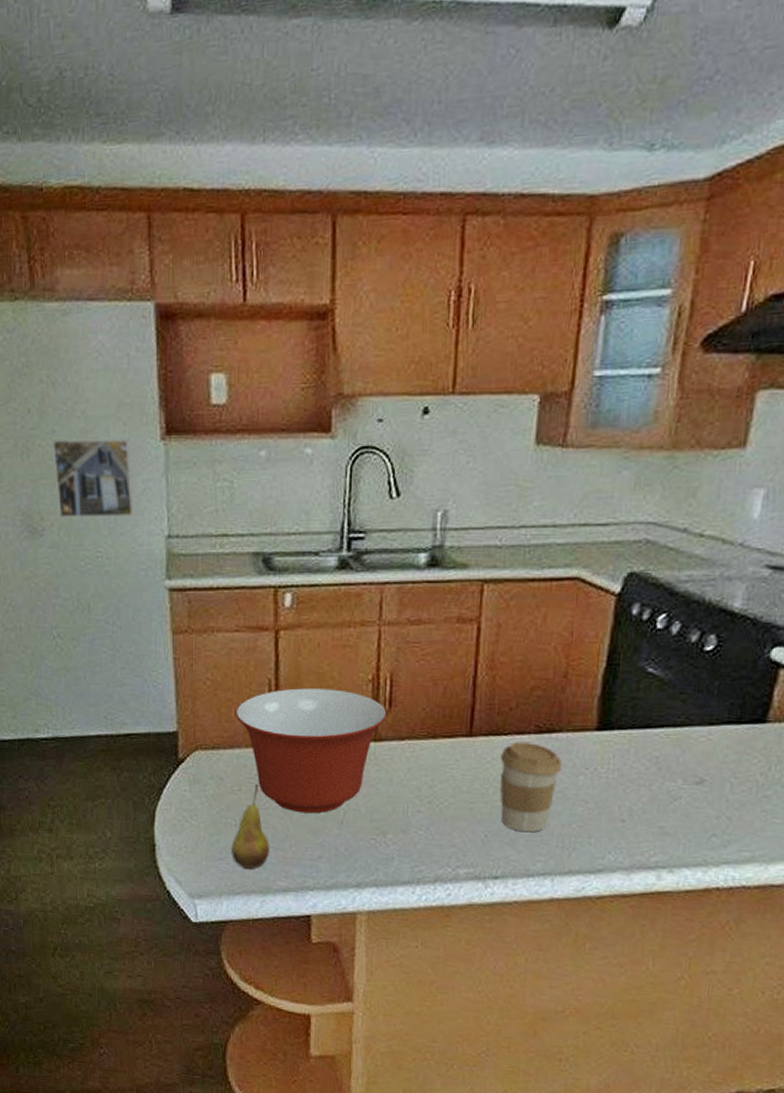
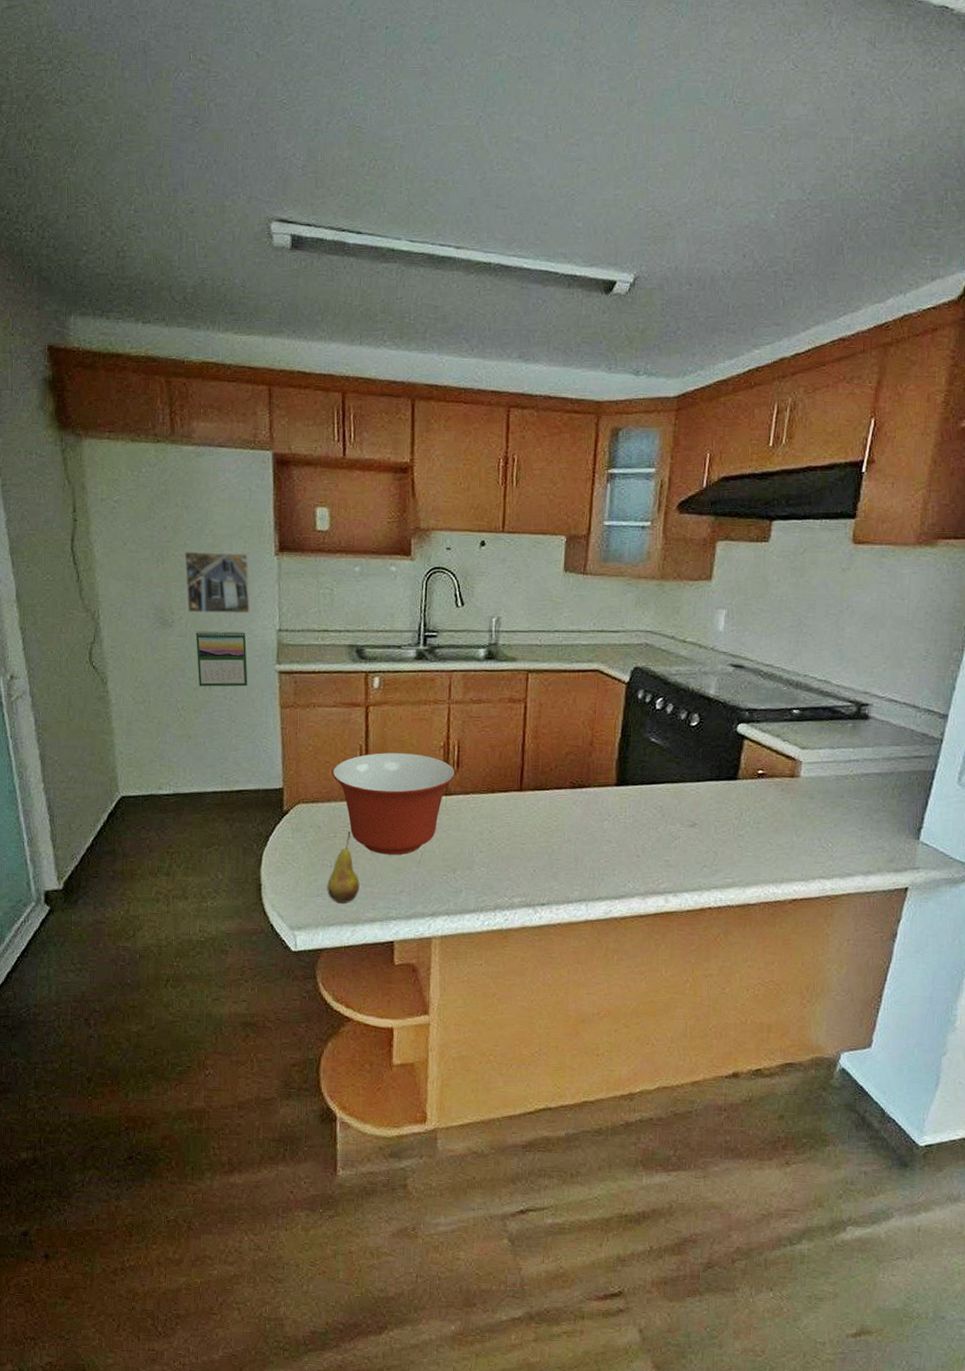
calendar: none [69,538,133,609] -> present [195,630,248,687]
coffee cup: present [500,742,563,833] -> none [544,795,592,867]

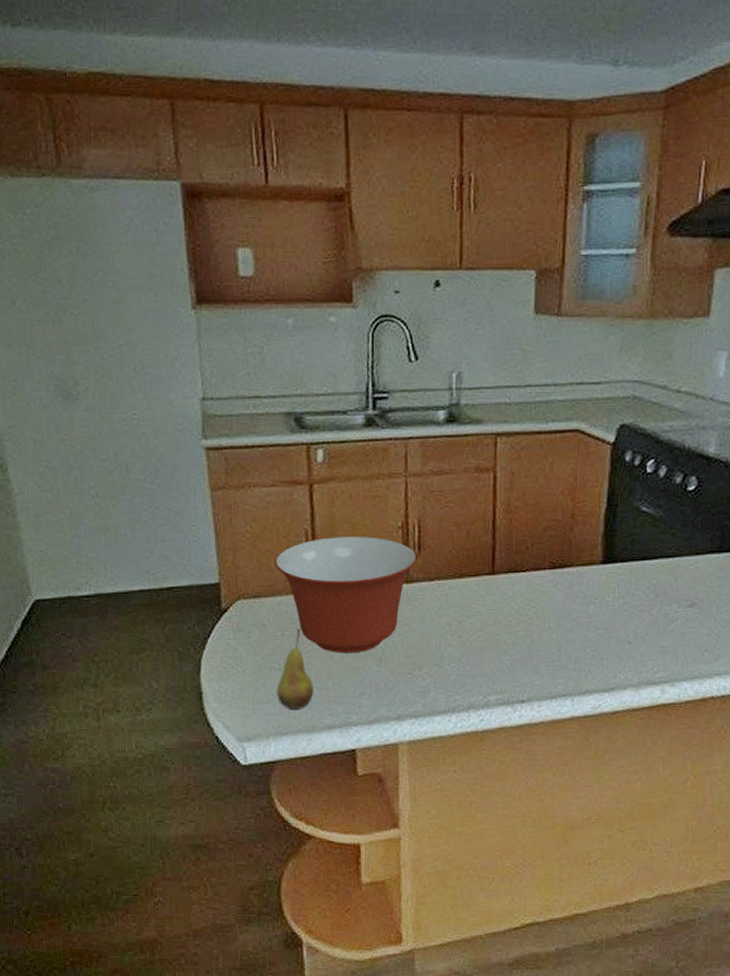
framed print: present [184,550,251,614] -> none [84,307,168,383]
calendar: present [195,630,248,687] -> none [105,401,171,469]

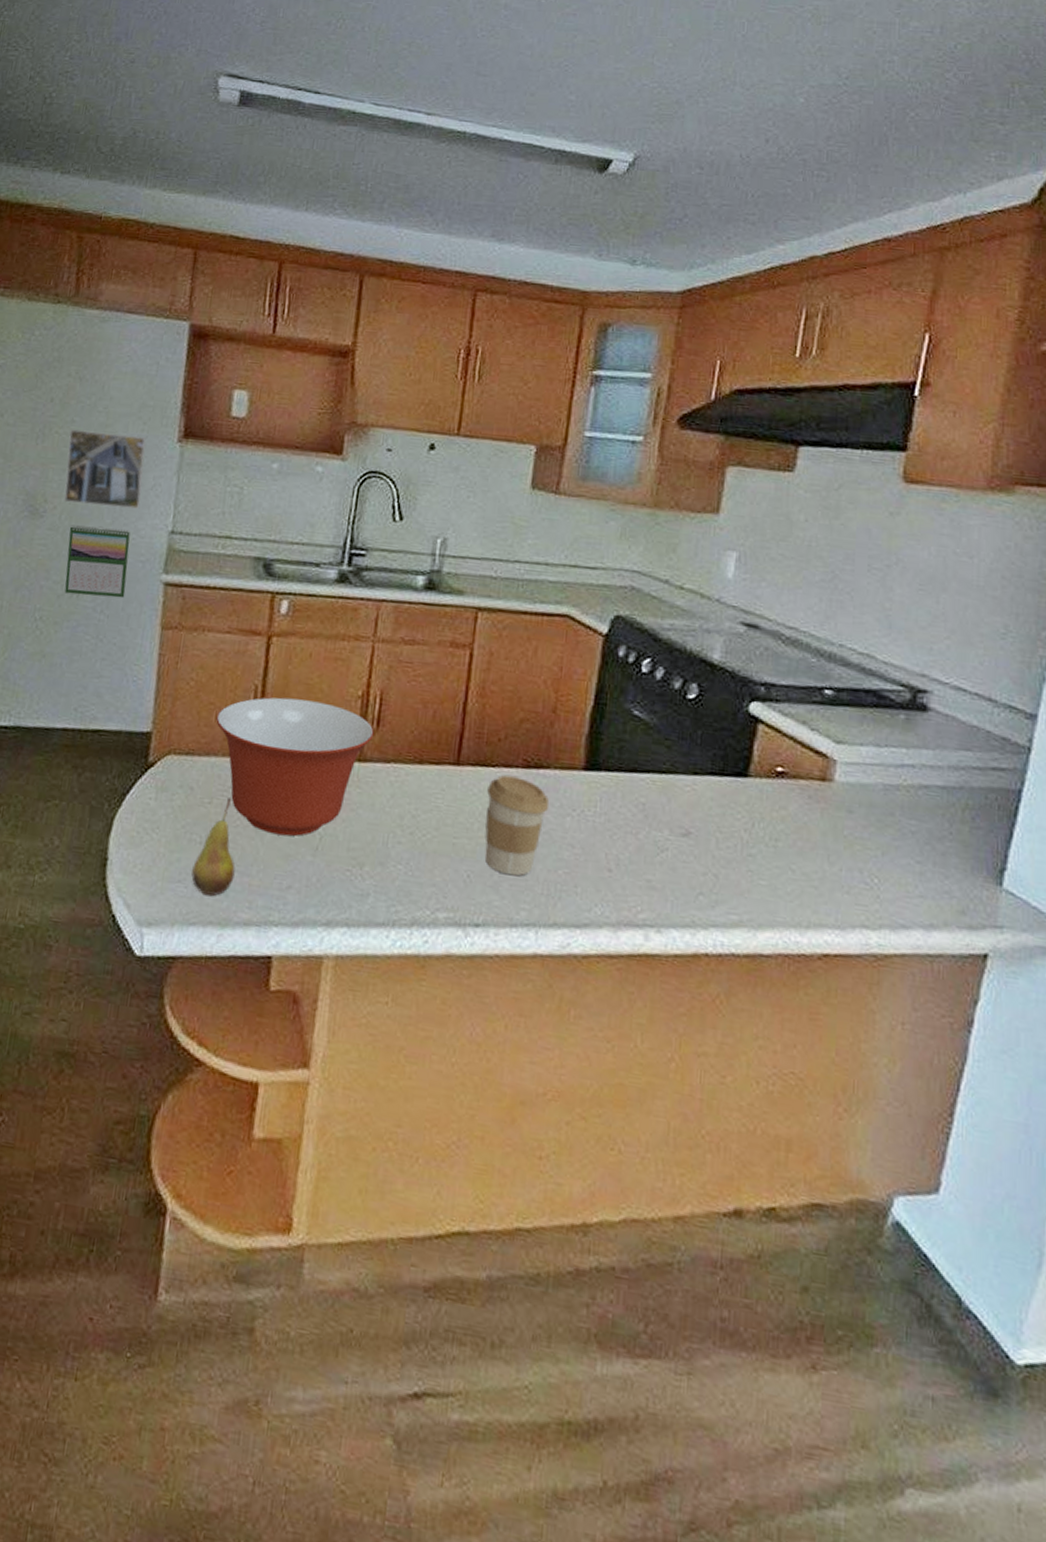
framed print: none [84,307,168,383] -> present [64,428,146,509]
calendar: none [105,401,171,469] -> present [64,525,131,599]
coffee cup: none [521,578,575,659] -> present [485,775,550,877]

